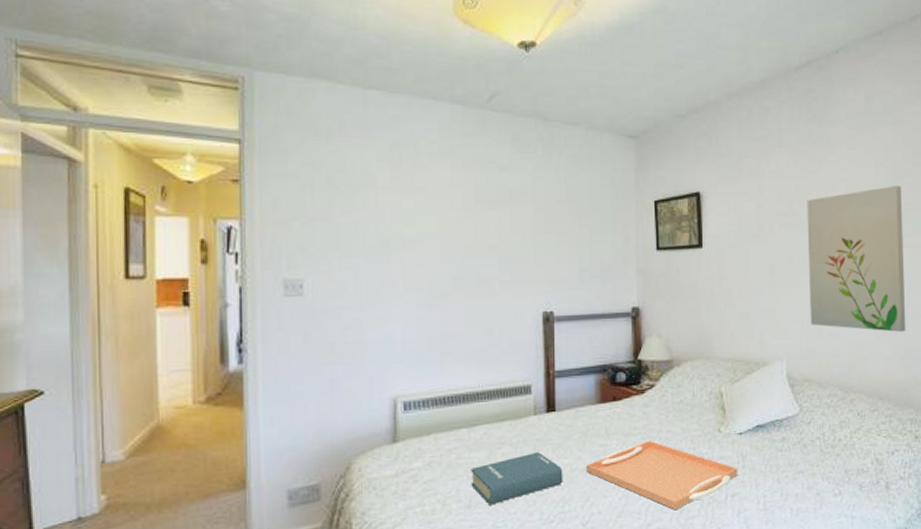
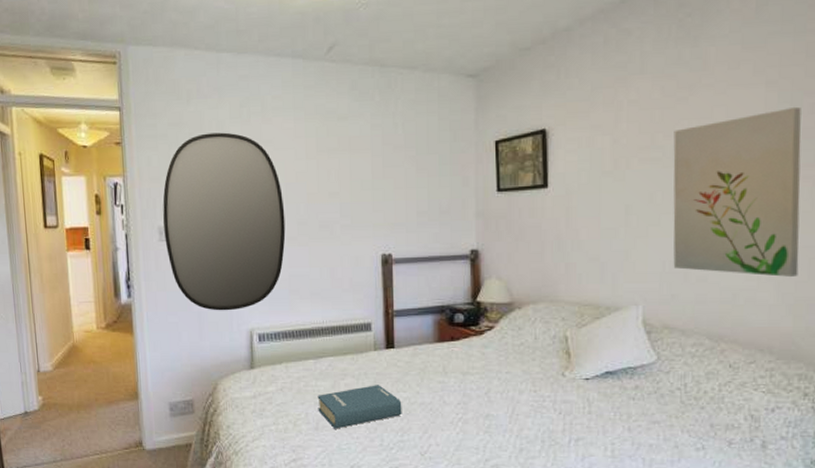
home mirror: none [290,175,438,377] -> present [163,132,286,311]
serving tray: present [585,440,738,510] -> none [423,380,583,449]

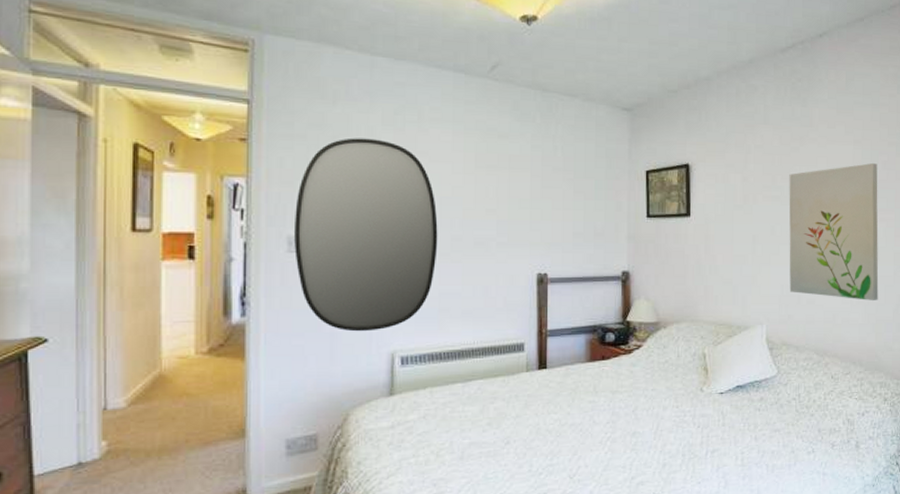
hardback book: present [317,385,402,429] -> none [464,407,552,457]

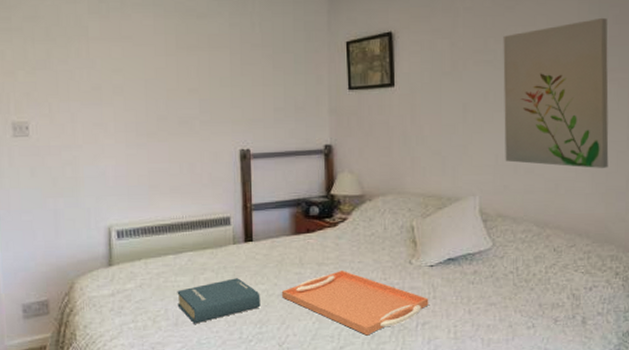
home mirror: present [294,138,438,332] -> none [17,27,145,208]
hardback book: none [464,407,552,457] -> present [177,278,261,324]
serving tray: none [574,397,718,465] -> present [281,269,429,336]

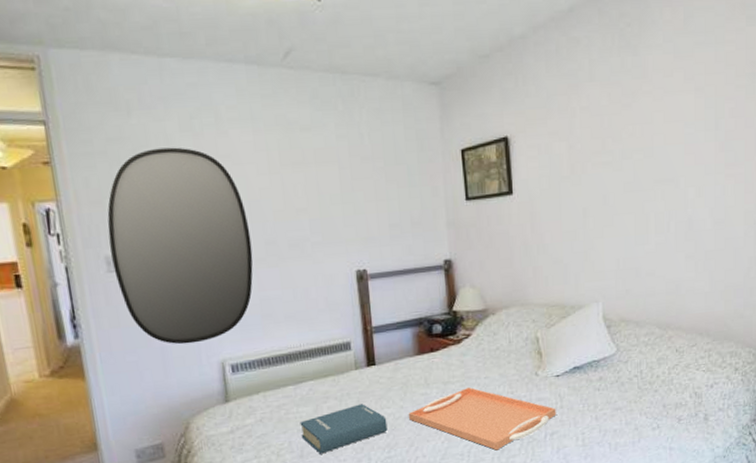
home mirror: none [17,27,145,208] -> present [107,147,253,345]
wall art: present [503,18,609,168] -> none [621,112,727,267]

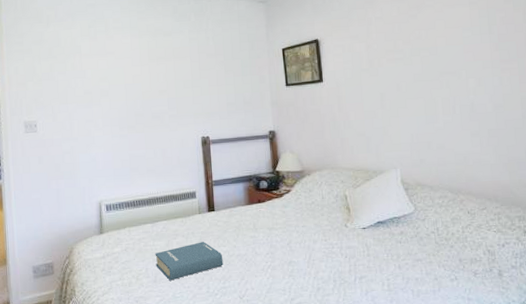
home mirror: present [107,147,253,345] -> none [28,47,126,188]
serving tray: present [408,387,556,451] -> none [240,233,364,289]

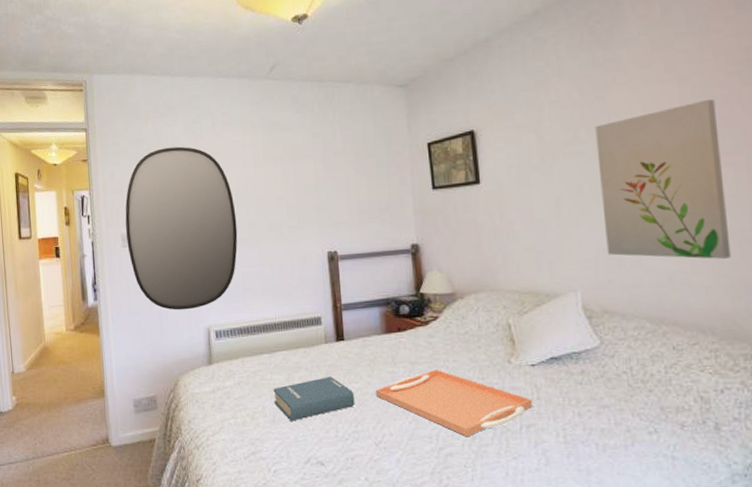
home mirror: none [28,47,126,188] -> present [125,146,238,311]
serving tray: none [240,233,364,289] -> present [375,369,533,437]
wall art: none [409,20,509,143] -> present [595,99,731,259]

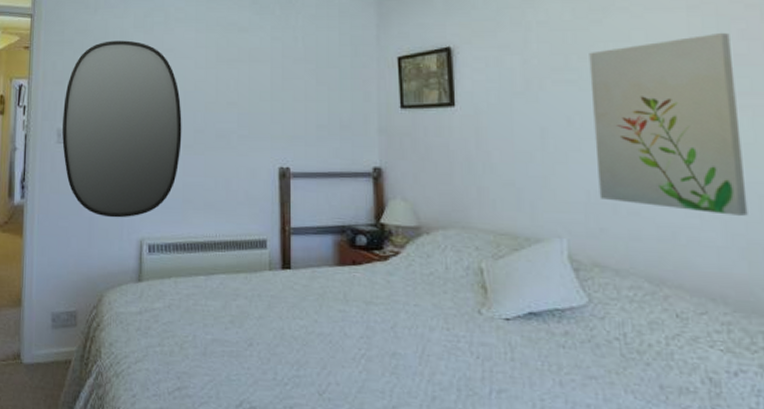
hardback book: present [273,377,355,421] -> none [207,308,298,356]
serving tray: present [375,369,533,437] -> none [322,312,505,397]

